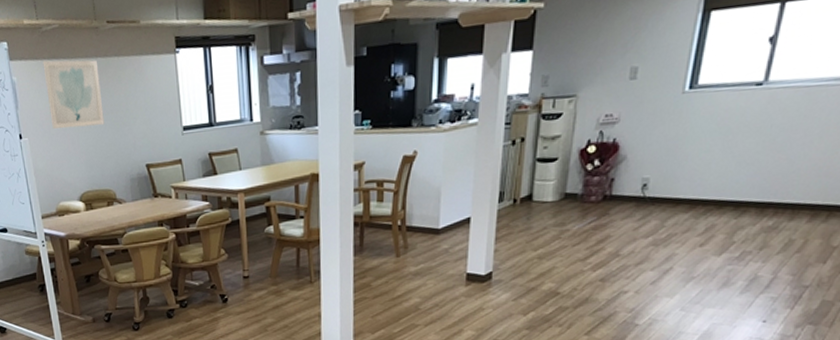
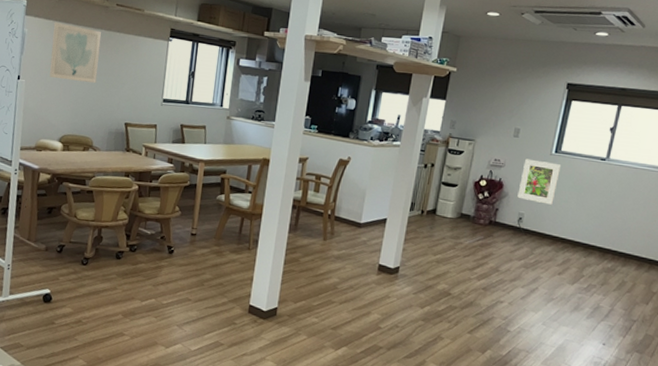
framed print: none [639,103,697,160] -> present [517,158,560,205]

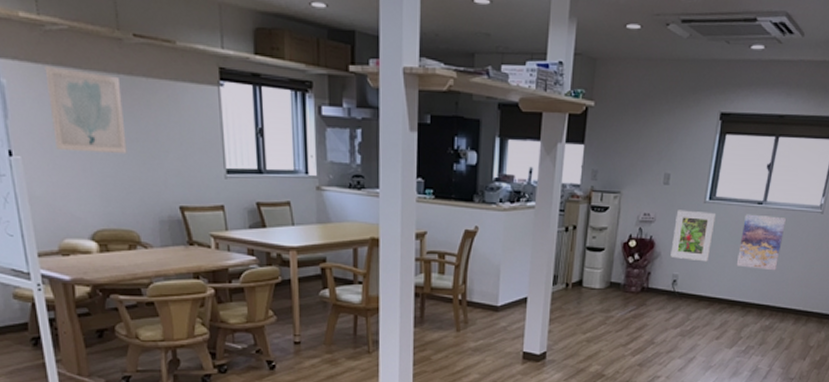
wall art: none [579,168,629,219] -> present [736,214,787,271]

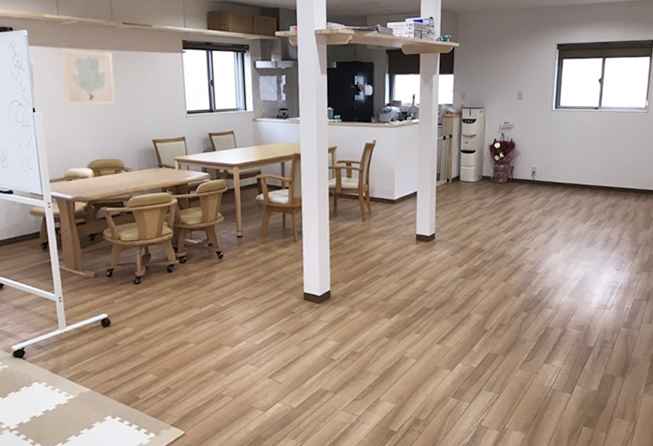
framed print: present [670,210,715,262] -> none [528,117,562,156]
wall art: present [736,214,787,271] -> none [582,117,620,160]

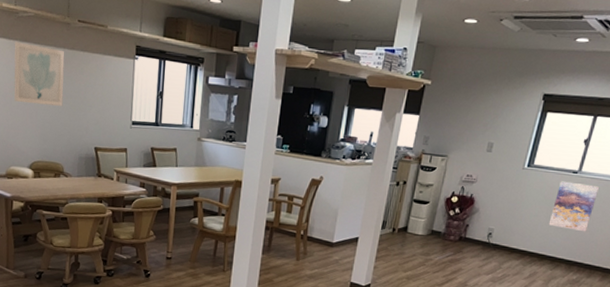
wall art: none [582,117,620,160] -> present [548,181,600,232]

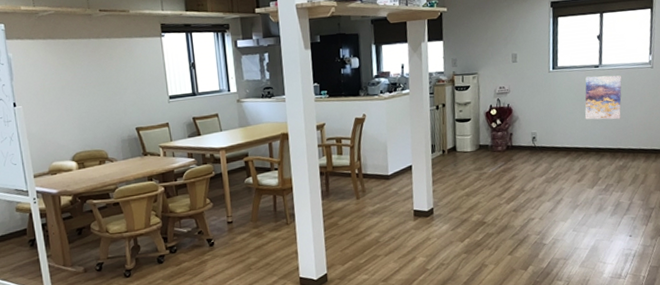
wall art: present [14,42,65,107] -> none [38,40,97,98]

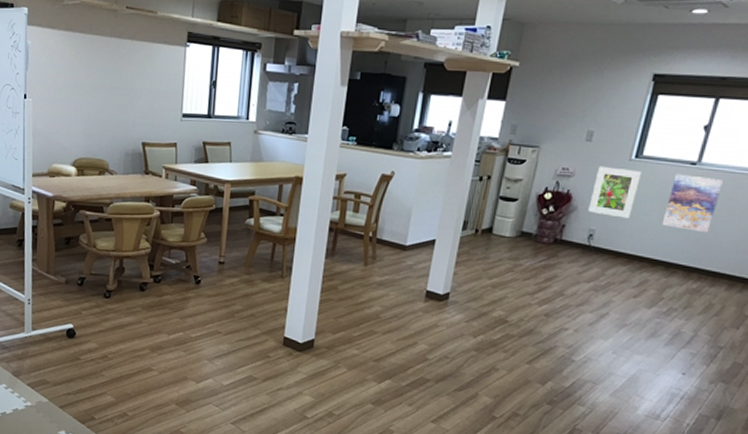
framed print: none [526,79,561,120] -> present [588,166,641,219]

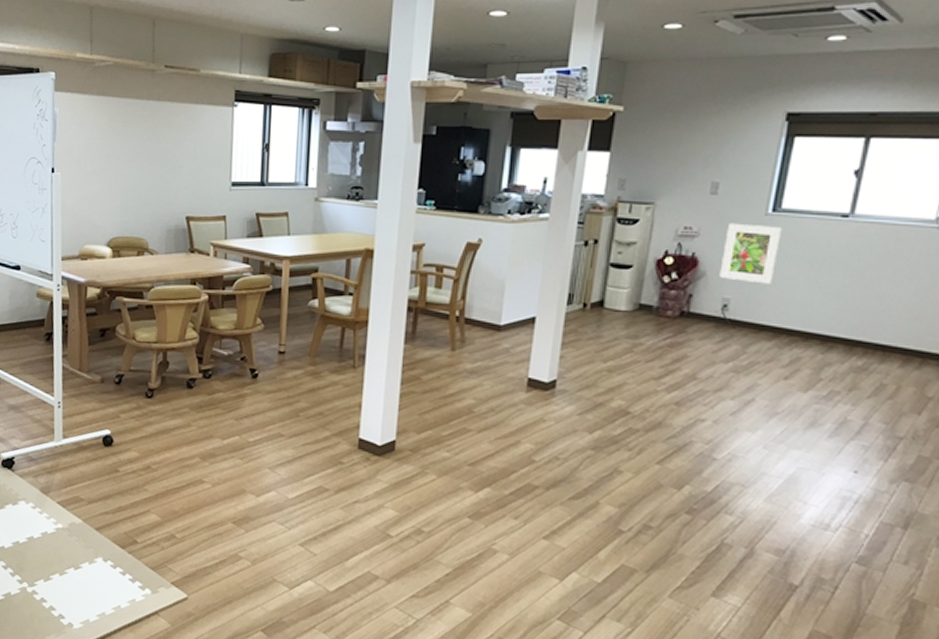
wall art: present [661,174,724,233] -> none [812,229,886,298]

